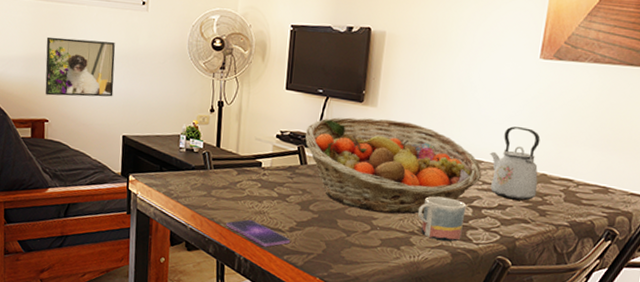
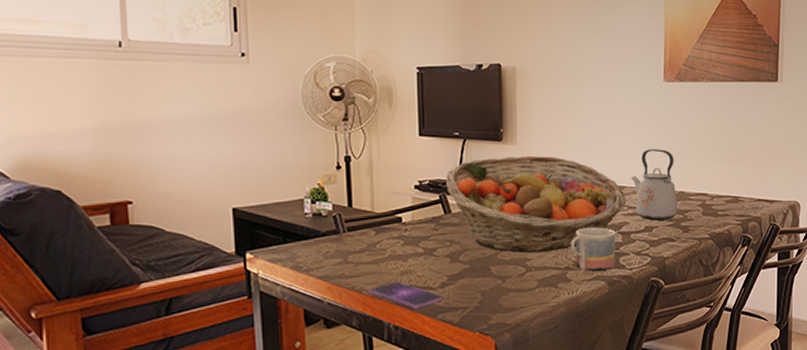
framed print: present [45,36,115,97] -> none [120,101,215,172]

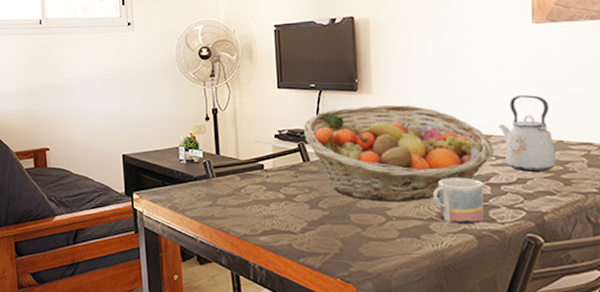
smartphone: present [369,281,442,309] -> none [236,224,304,252]

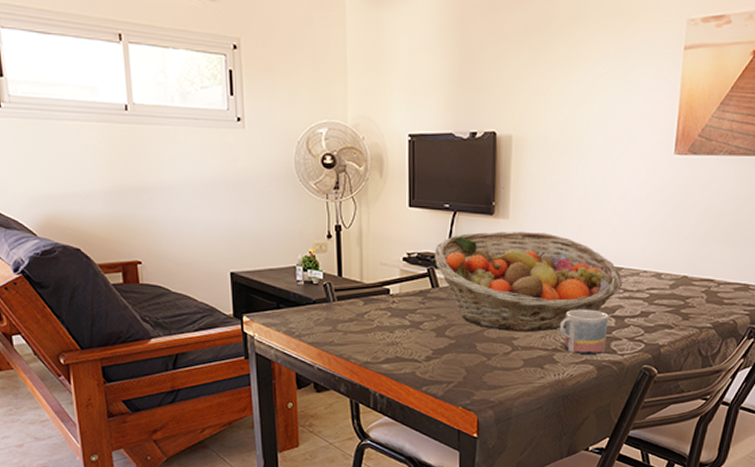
kettle: present [498,95,557,172] -> none [629,229,679,306]

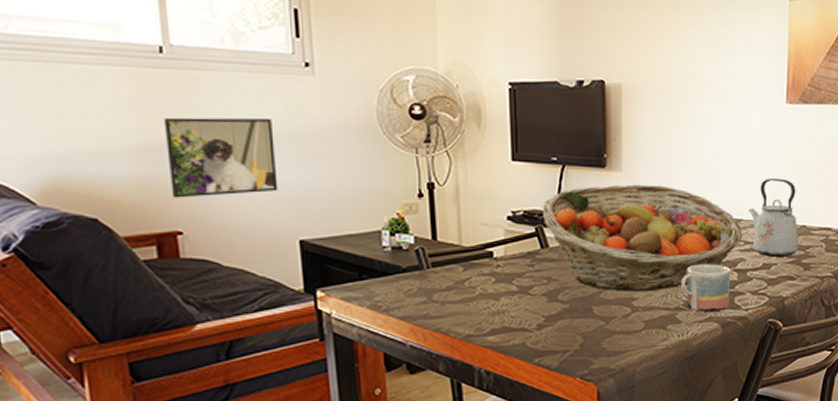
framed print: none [128,165,214,234] -> present [163,117,278,198]
kettle: none [629,229,679,306] -> present [748,179,799,257]

